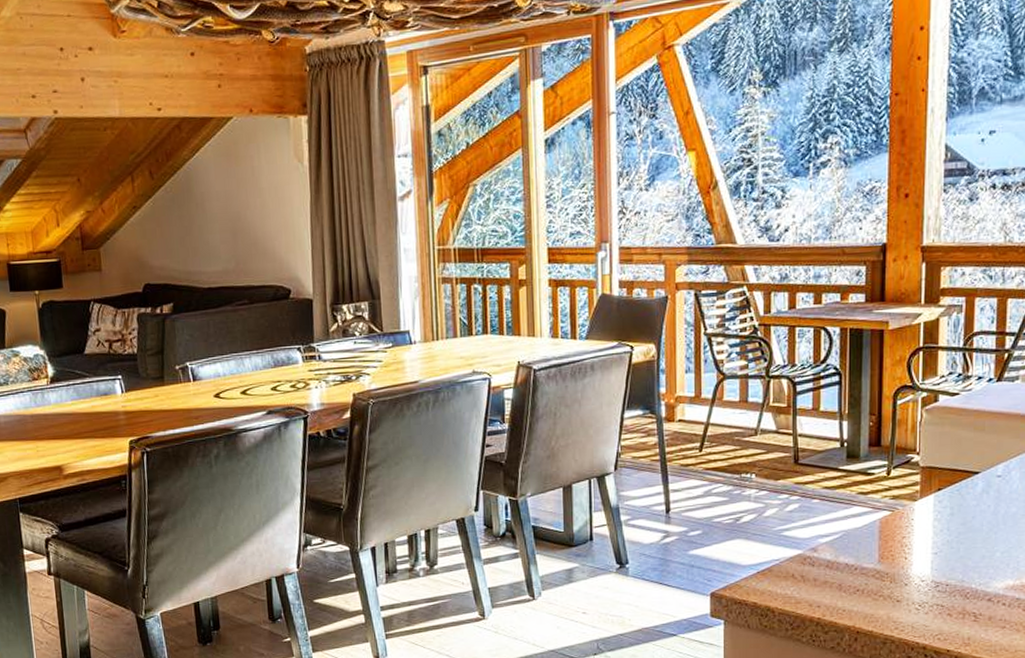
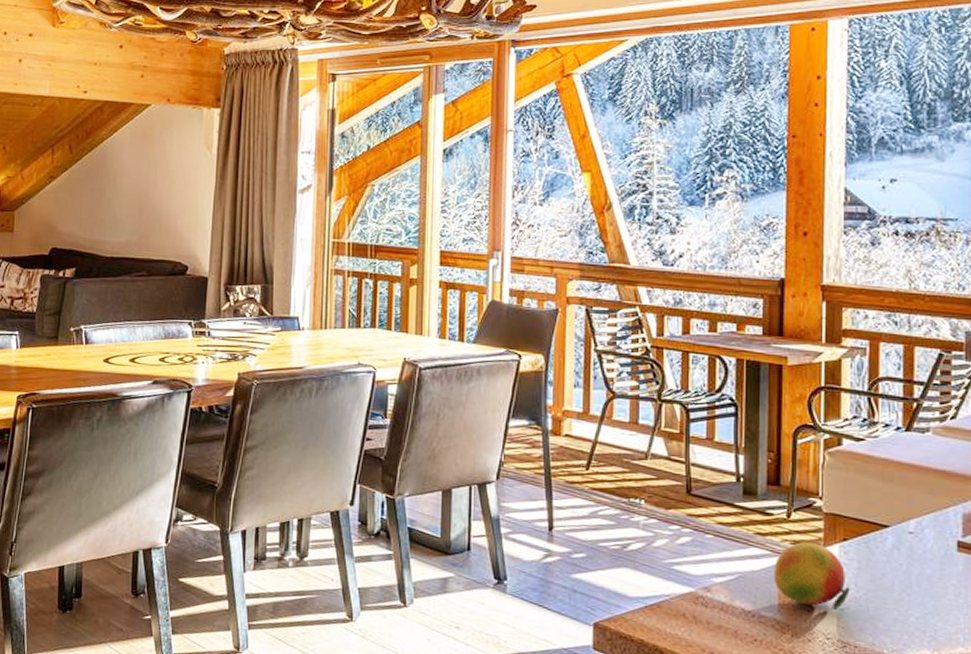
fruit: none [874,496,943,555] -> present [773,542,850,611]

